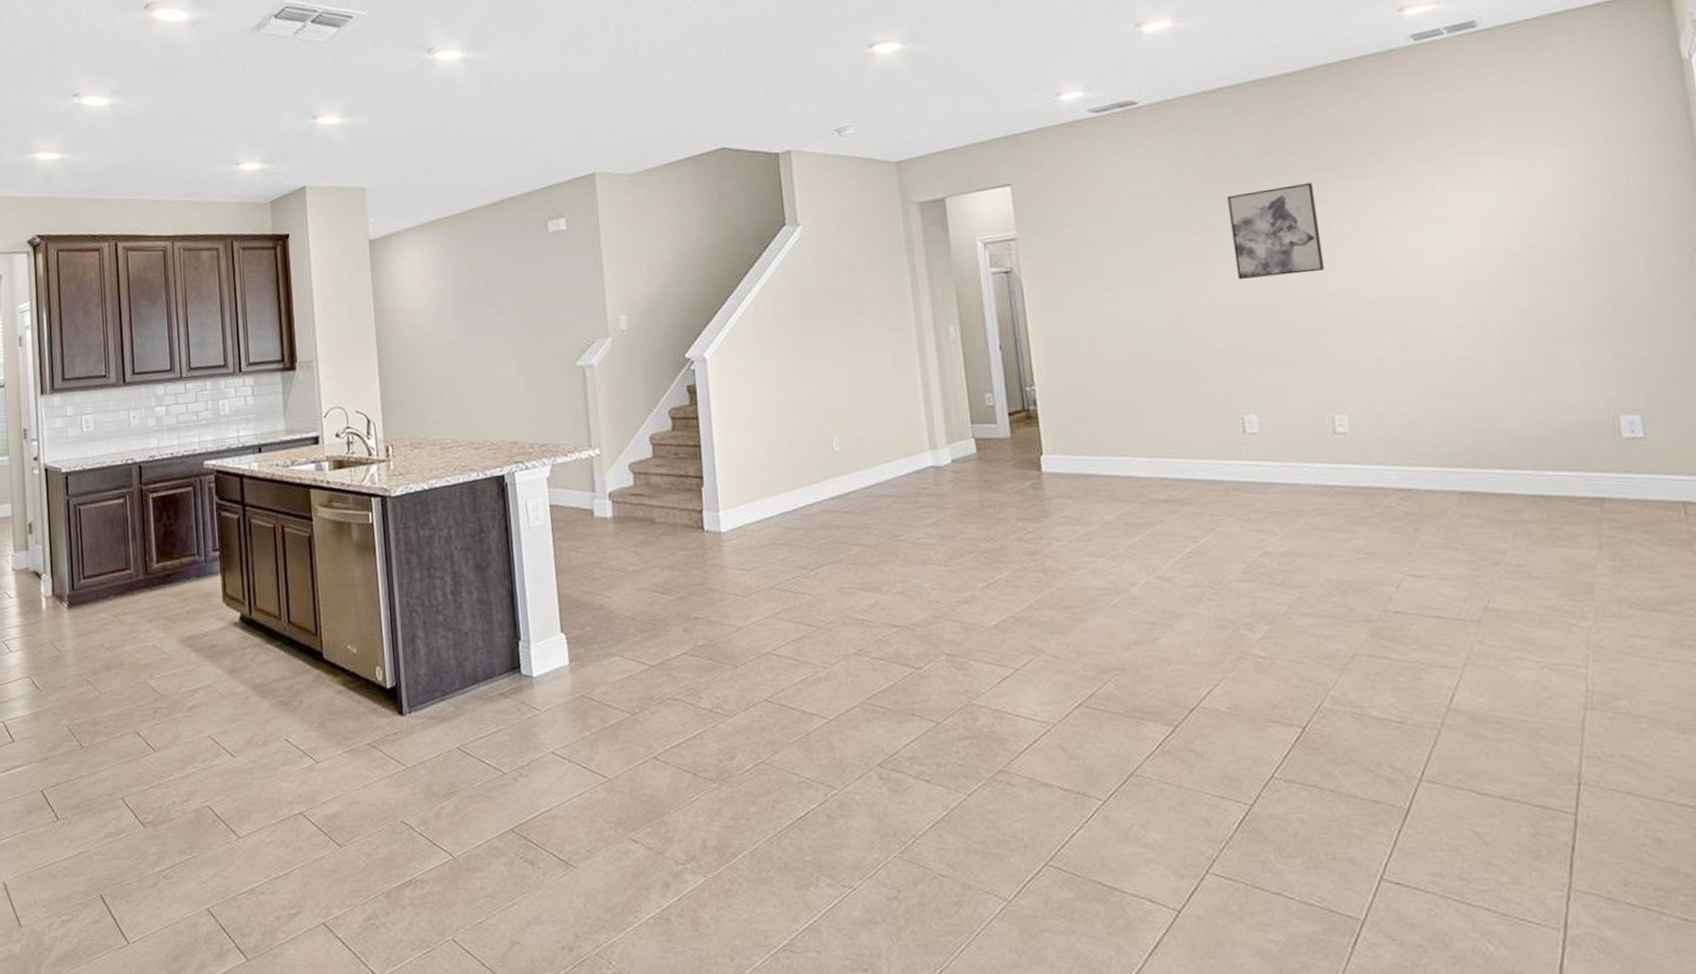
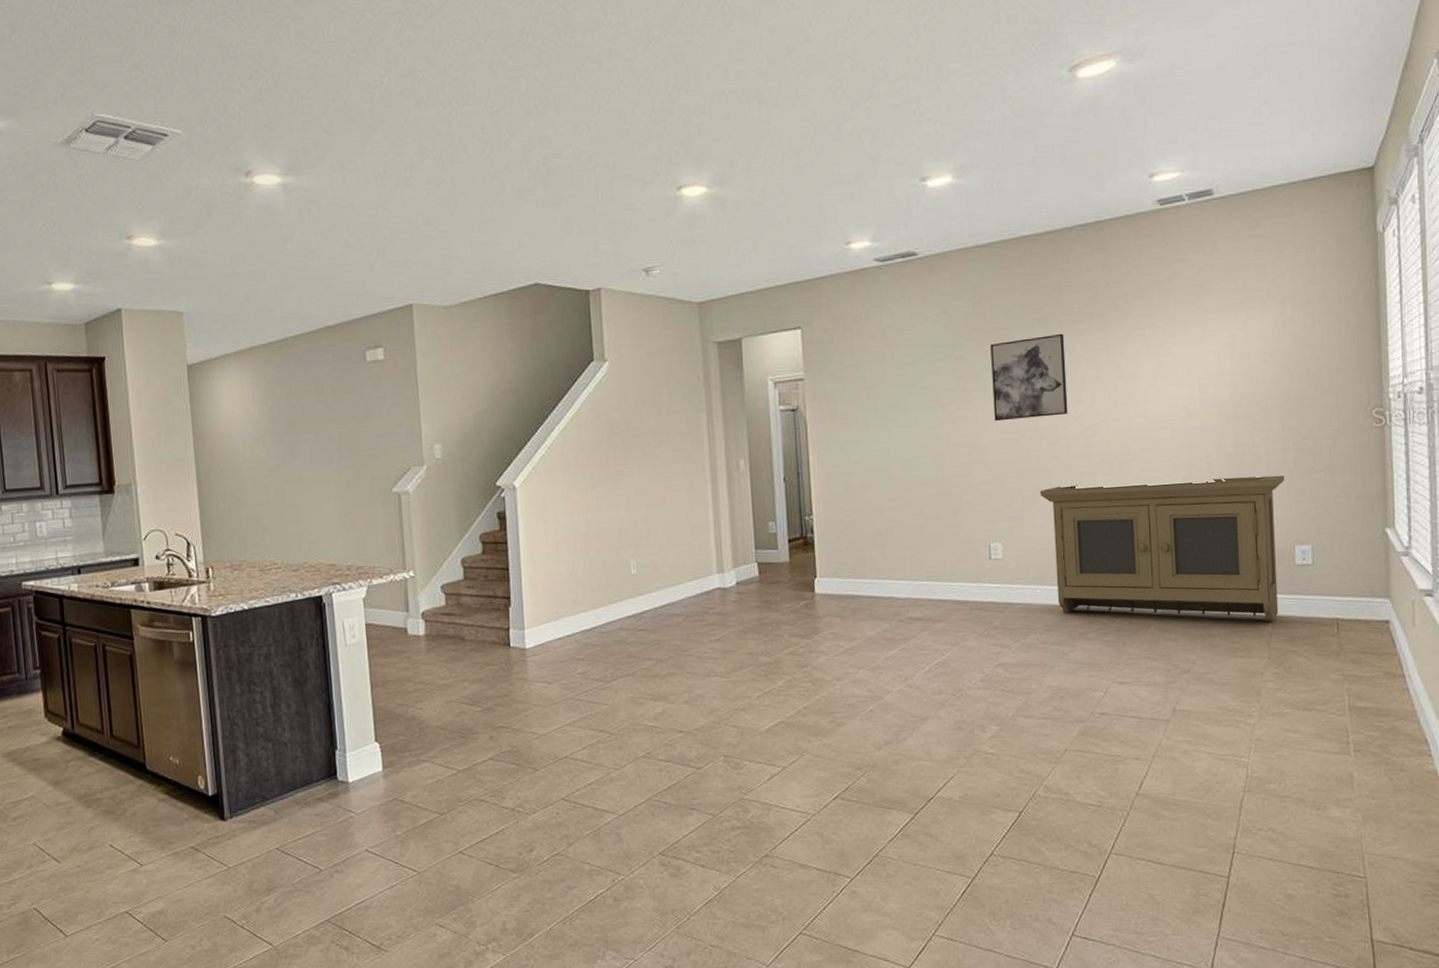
storage cabinet: none [1298,334,1607,504] -> present [1039,475,1285,621]

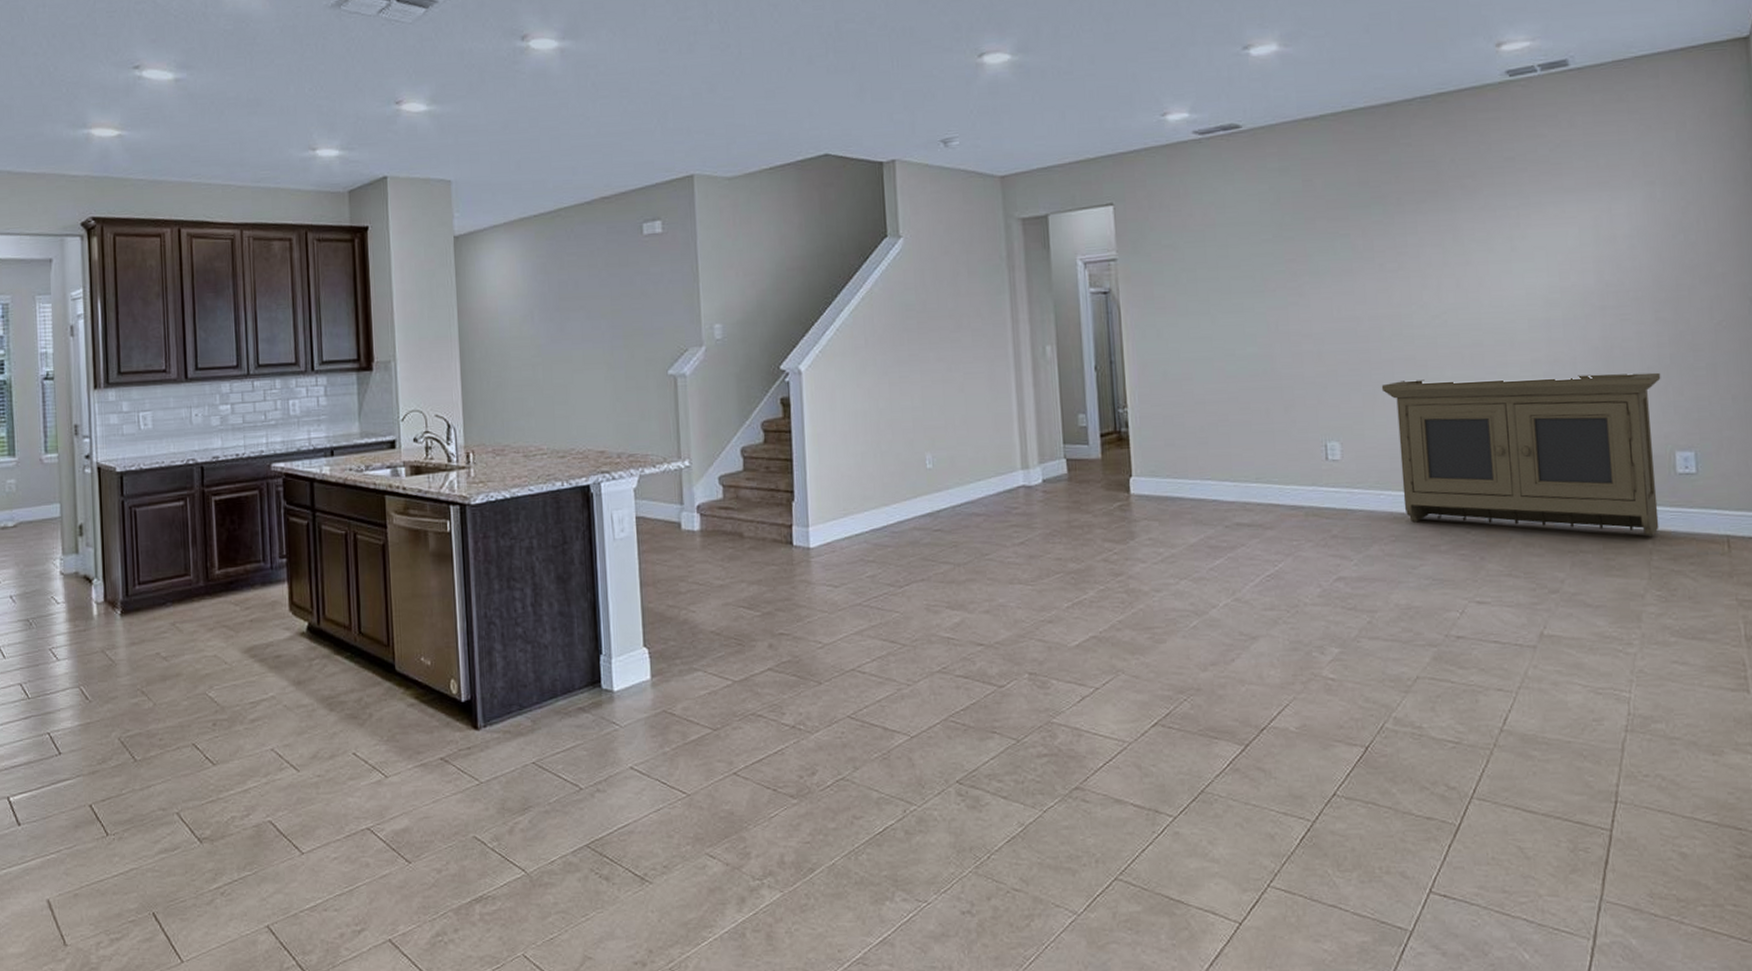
wall art: present [990,333,1068,422] -> none [1323,213,1412,309]

